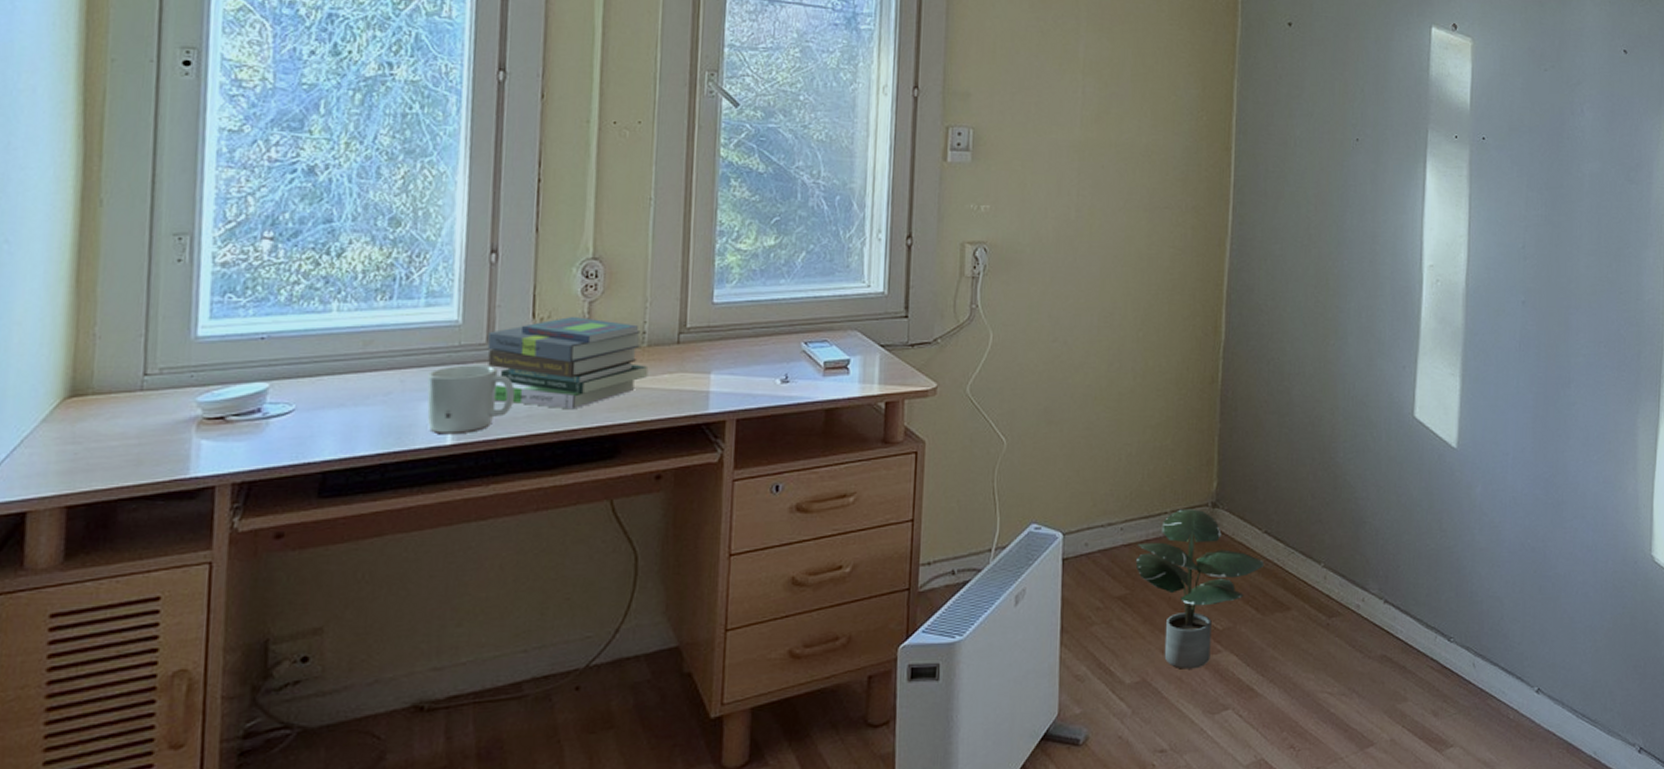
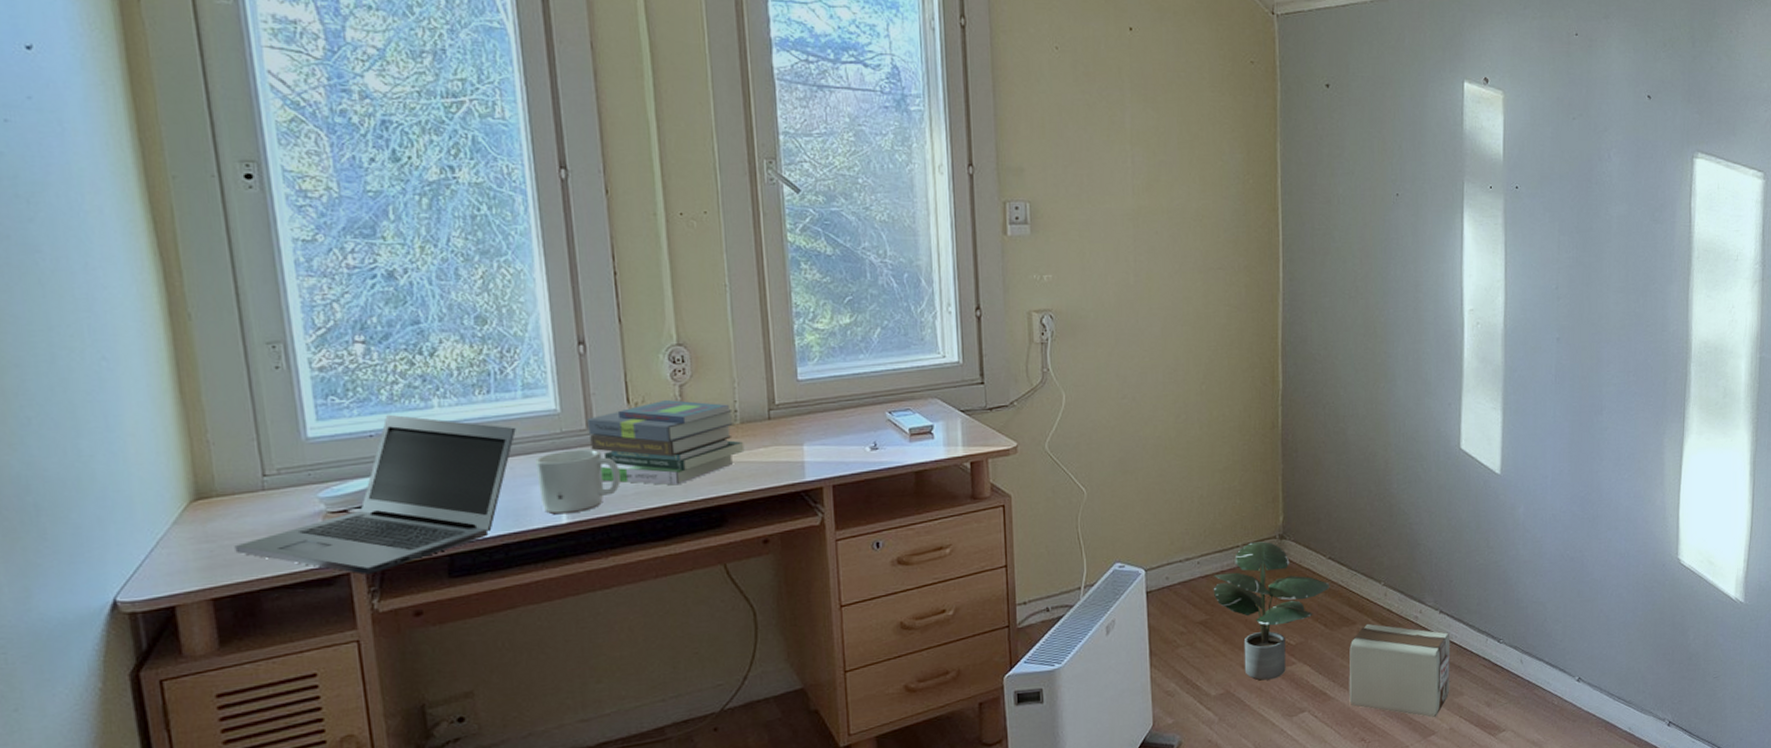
laptop: none [100,316,413,490] -> present [234,414,516,576]
box: none [1279,610,1395,726] -> present [1349,623,1451,718]

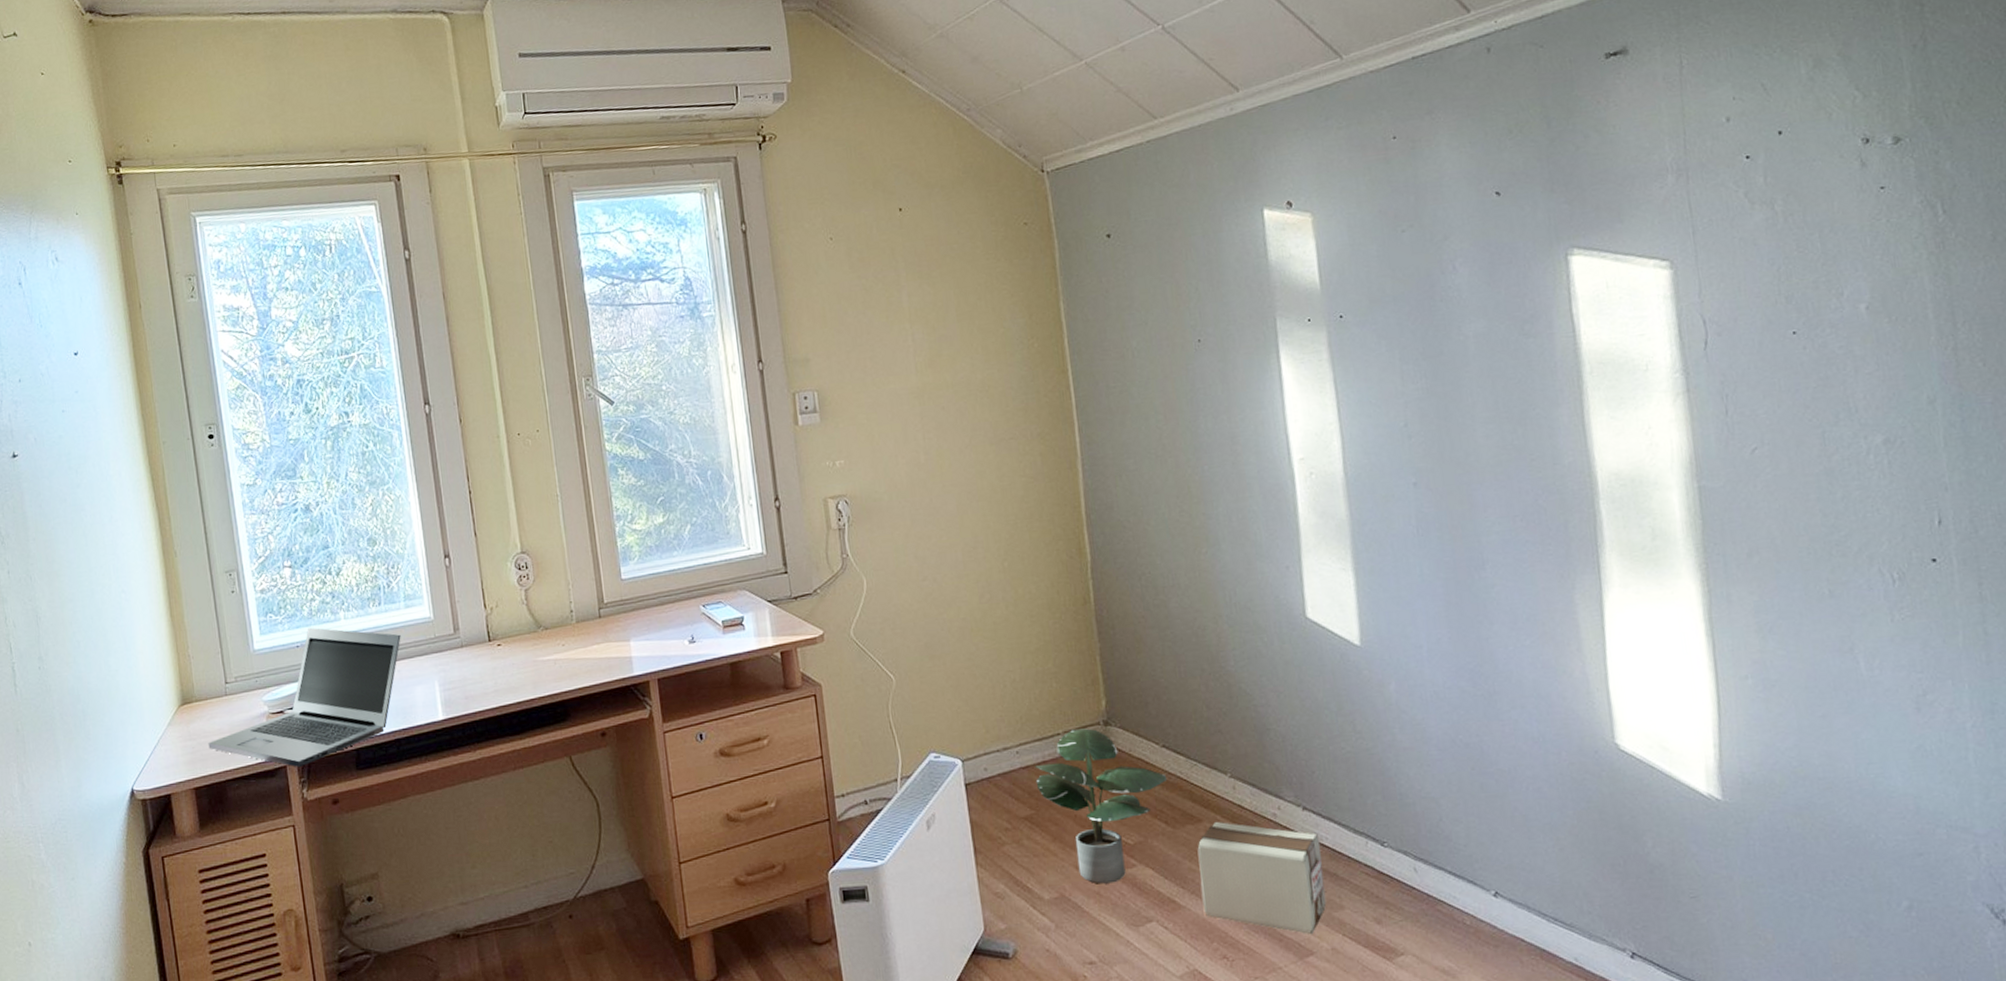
mug: present [535,449,621,515] -> none [416,651,483,712]
books: present [587,399,745,486] -> none [454,603,581,683]

